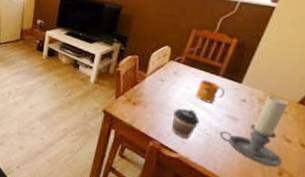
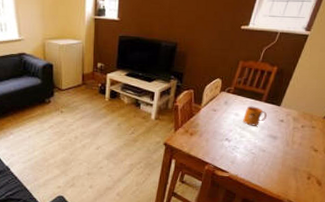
coffee cup: present [171,108,200,139] -> none [223,133,247,159]
candle holder: present [219,96,289,167] -> none [262,115,317,173]

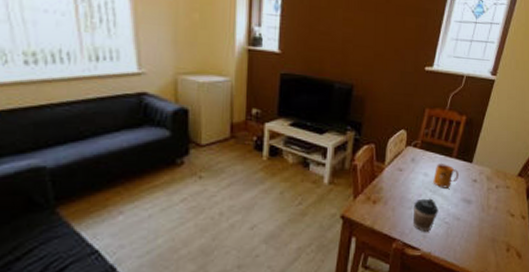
coffee cup: none [223,133,247,159] -> present [412,198,439,232]

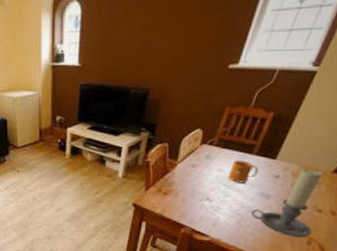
coffee cup: present [412,198,439,232] -> none [202,192,232,221]
candle holder: none [457,172,511,245] -> present [251,169,323,237]

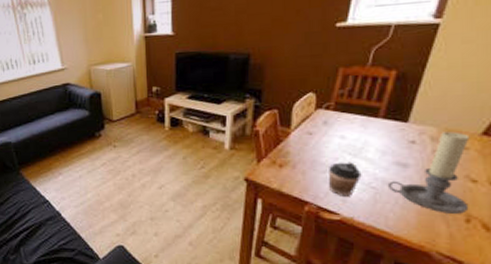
coffee cup: none [202,192,232,221] -> present [328,162,362,196]
mug: present [228,160,258,183] -> none [353,125,388,151]

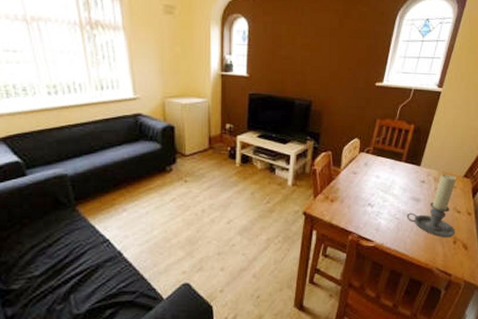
coffee cup: present [328,162,362,196] -> none [366,197,390,226]

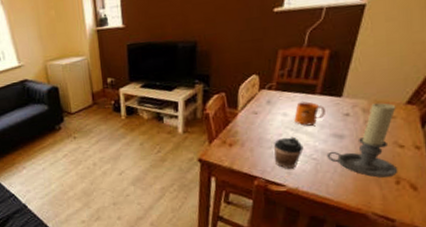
coffee cup: none [366,197,390,226] -> present [274,137,304,169]
mug: none [384,167,408,189] -> present [294,101,325,126]

